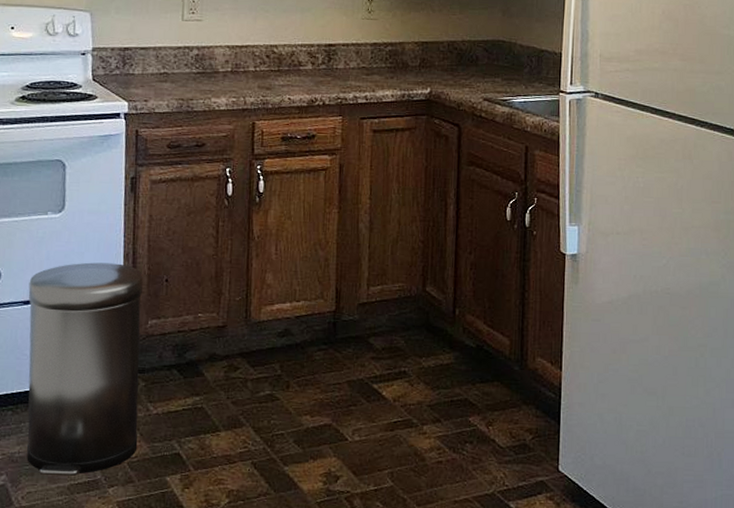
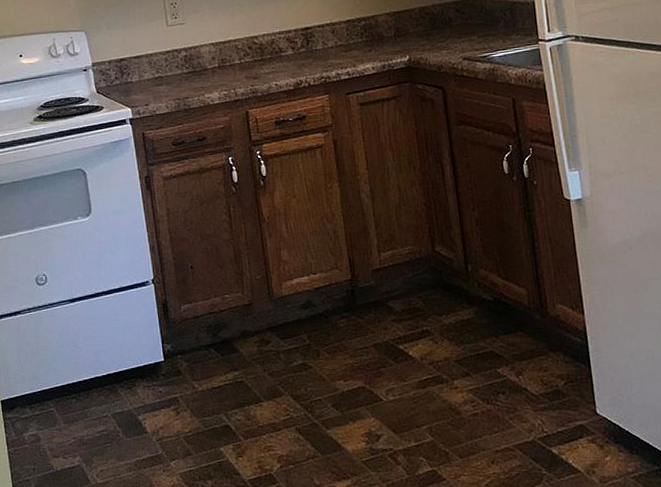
pedal bin: present [27,262,143,477] -> none [71,256,190,455]

